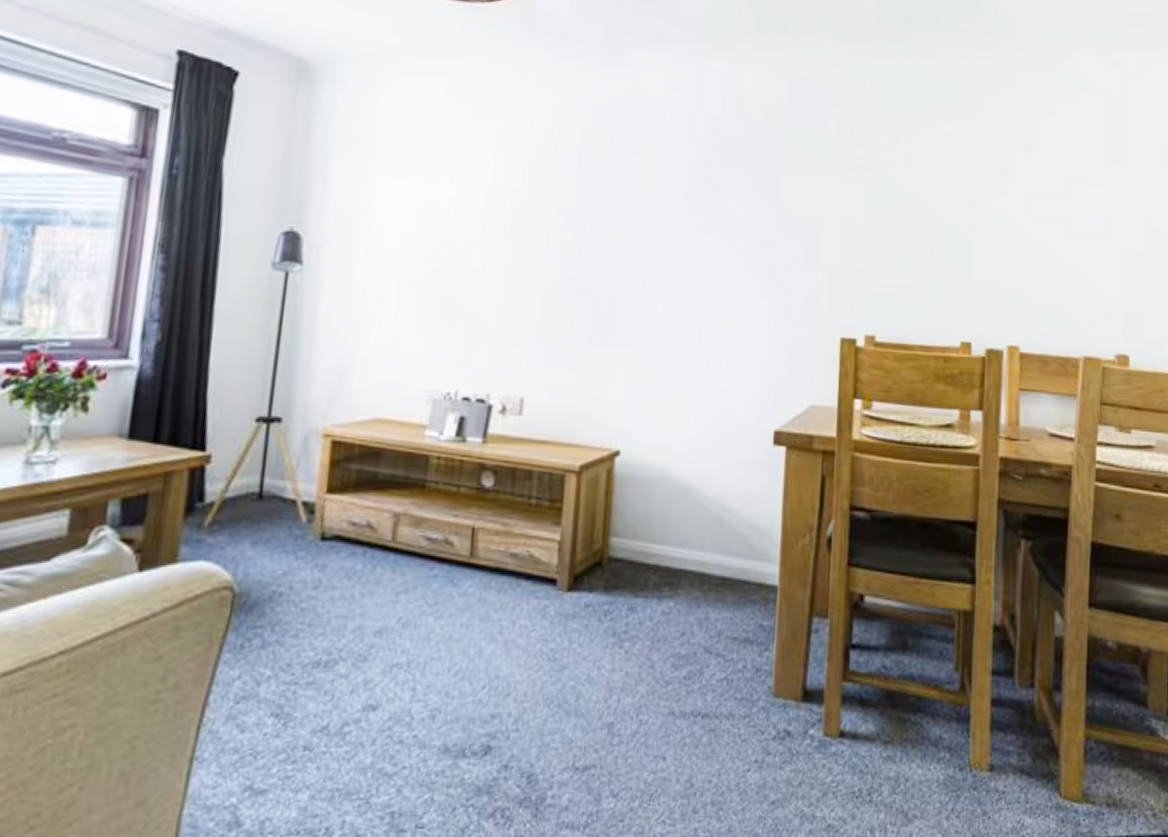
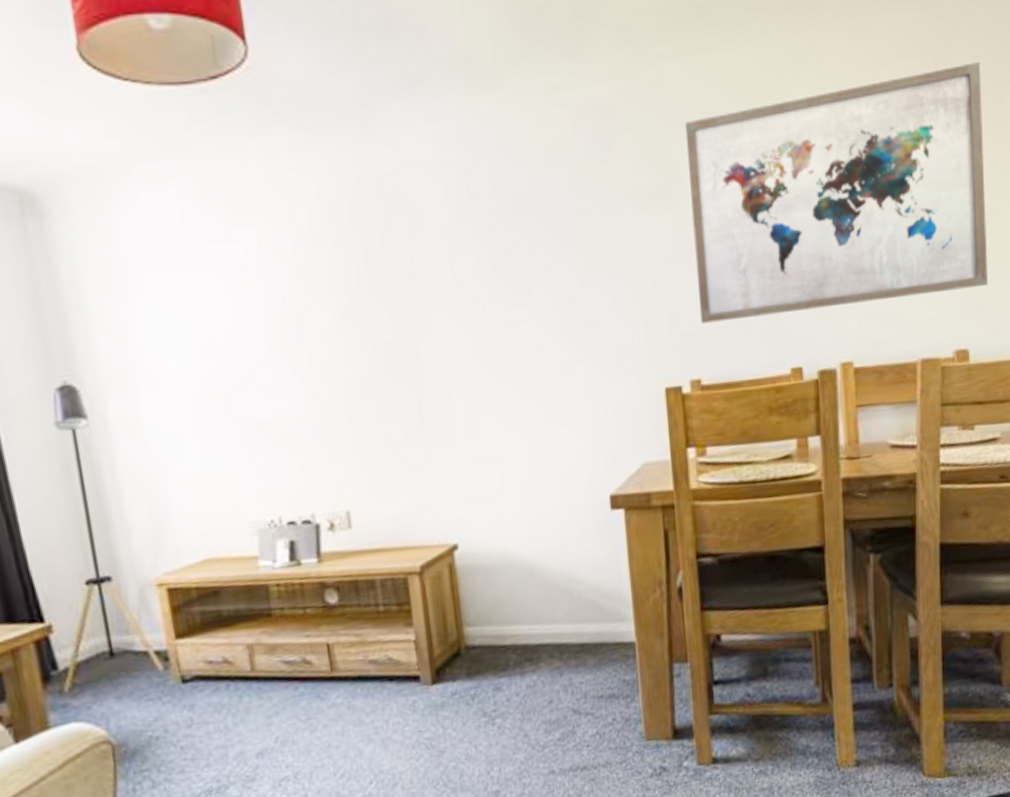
wall art: none [882,106,1151,300] -> present [684,62,988,324]

